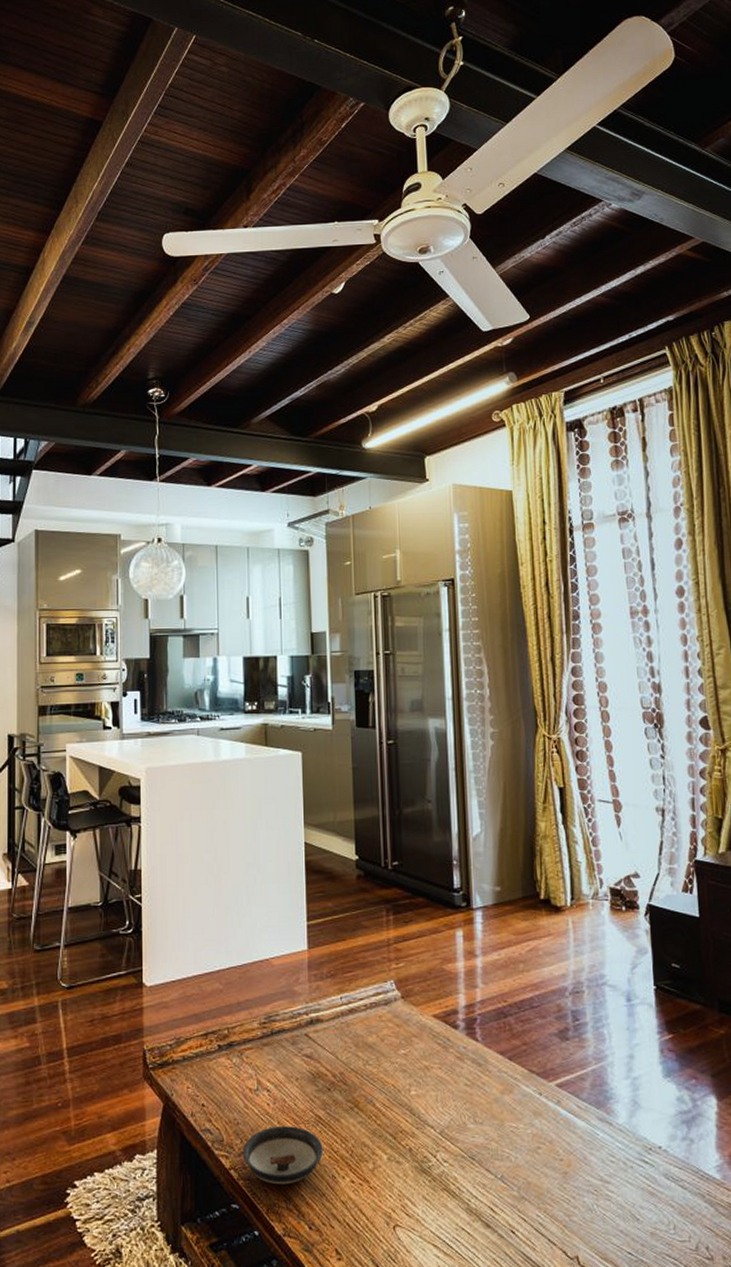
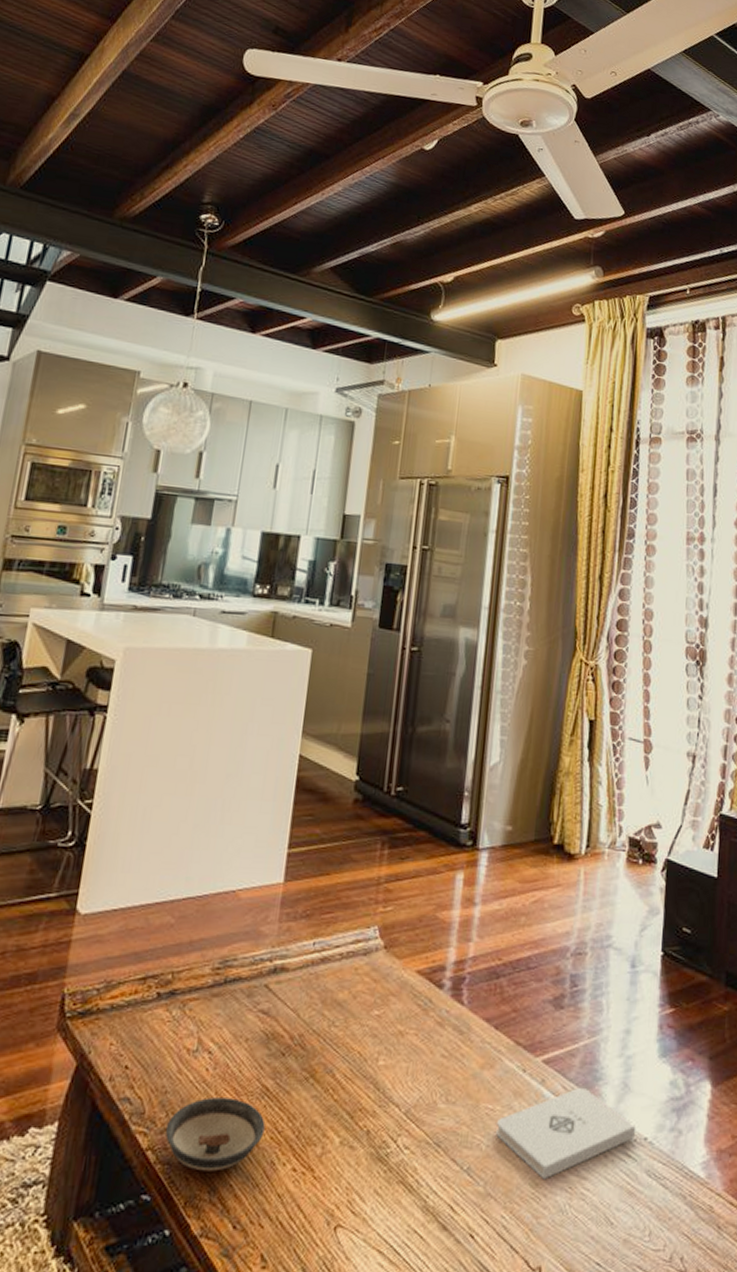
notepad: none [522,1105,651,1185] -> present [496,1087,636,1180]

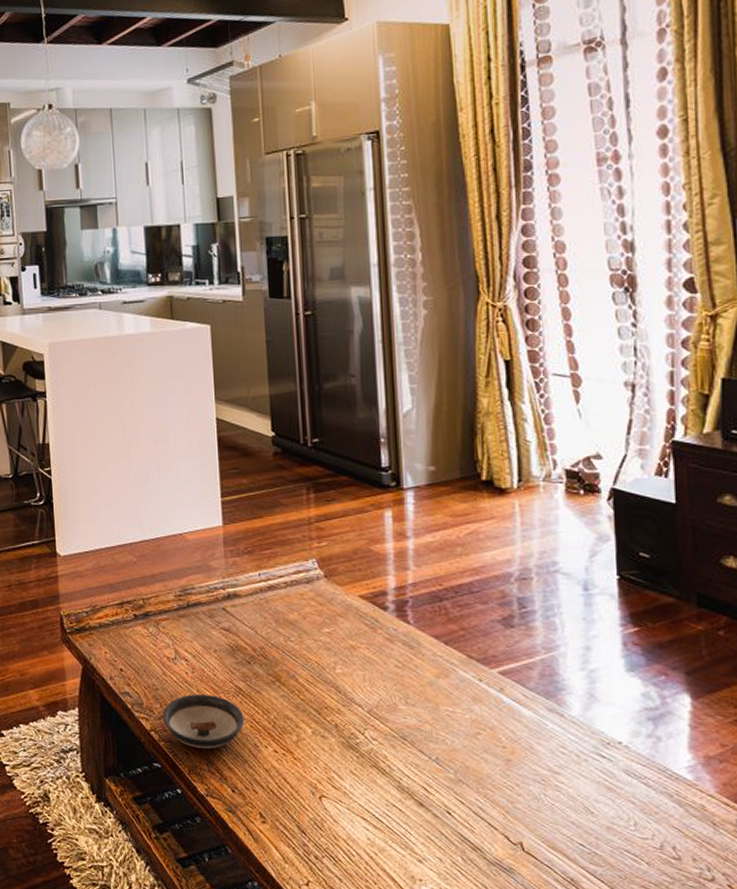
notepad: present [496,1087,636,1180] -> none [459,695,609,772]

